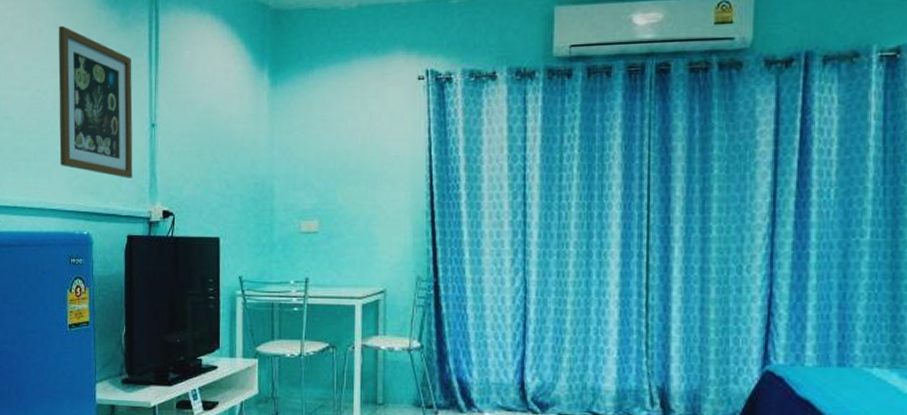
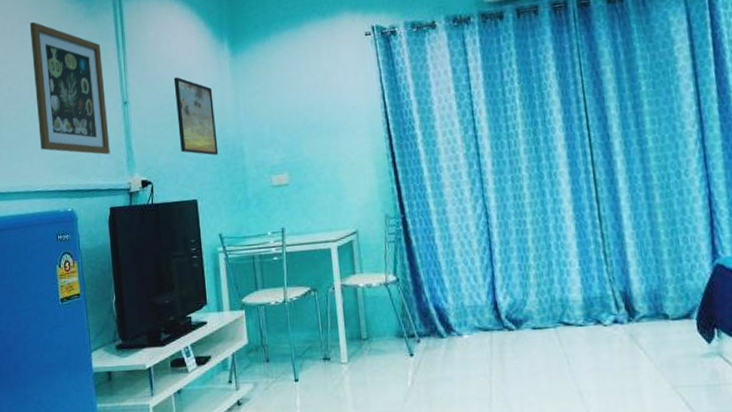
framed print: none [206,103,247,192] -> present [173,77,219,156]

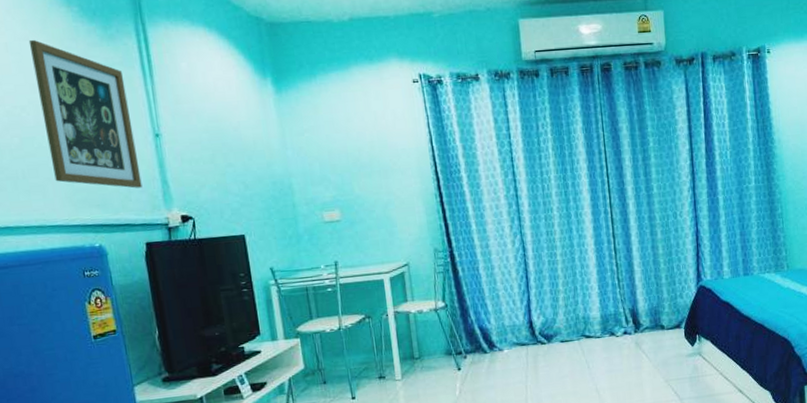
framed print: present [173,77,219,156] -> none [212,111,266,192]

